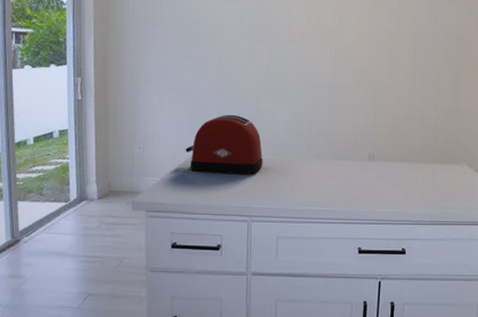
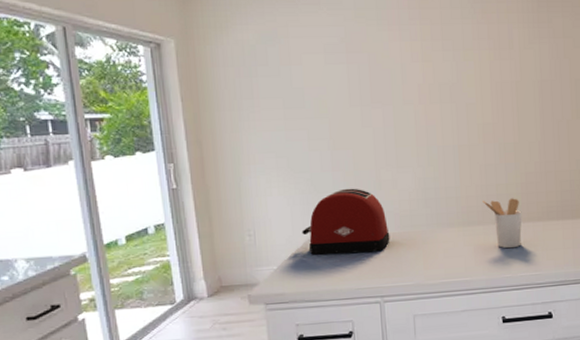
utensil holder: none [351,137,386,185] -> present [482,198,522,249]

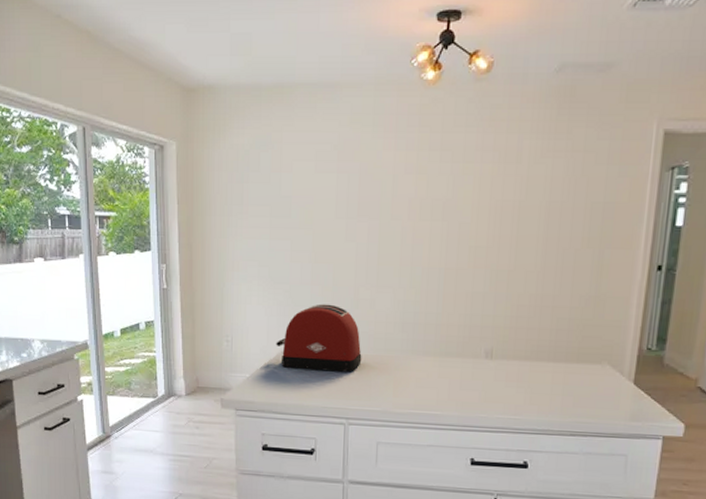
utensil holder: present [482,198,522,249] -> none [464,330,508,387]

